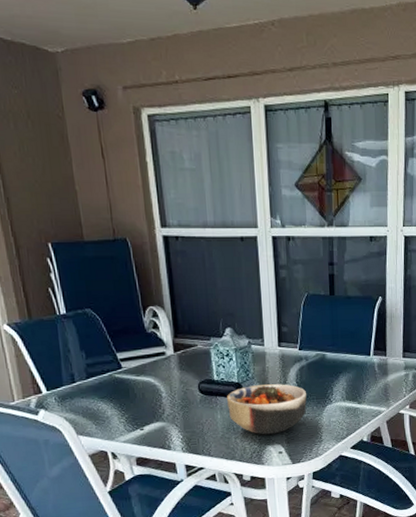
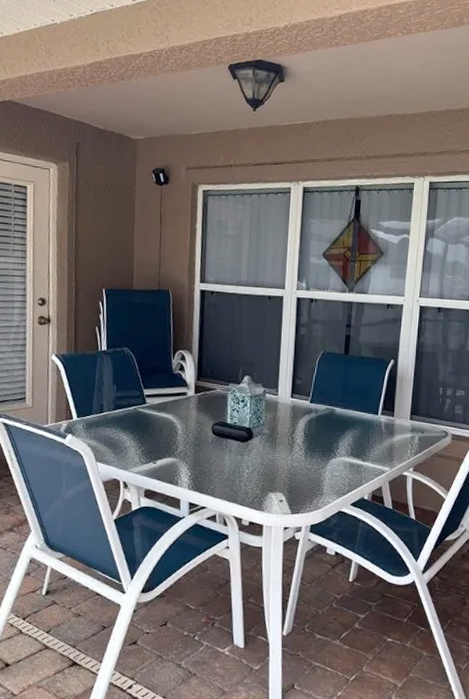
bowl: present [226,384,307,435] -> none [236,432,312,482]

